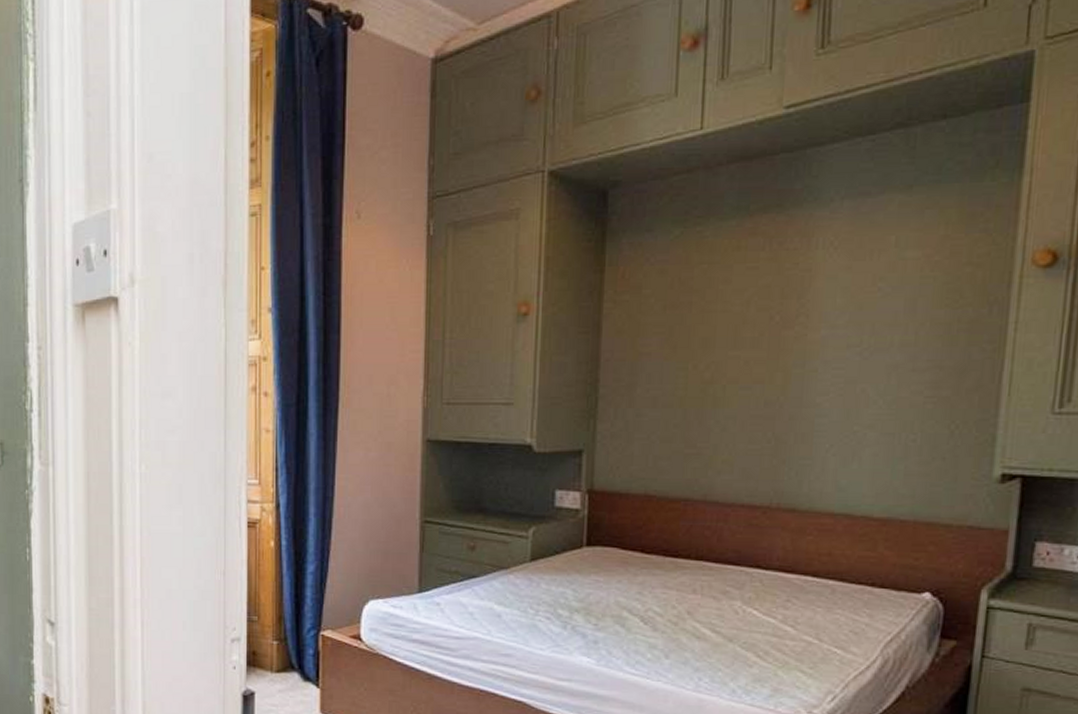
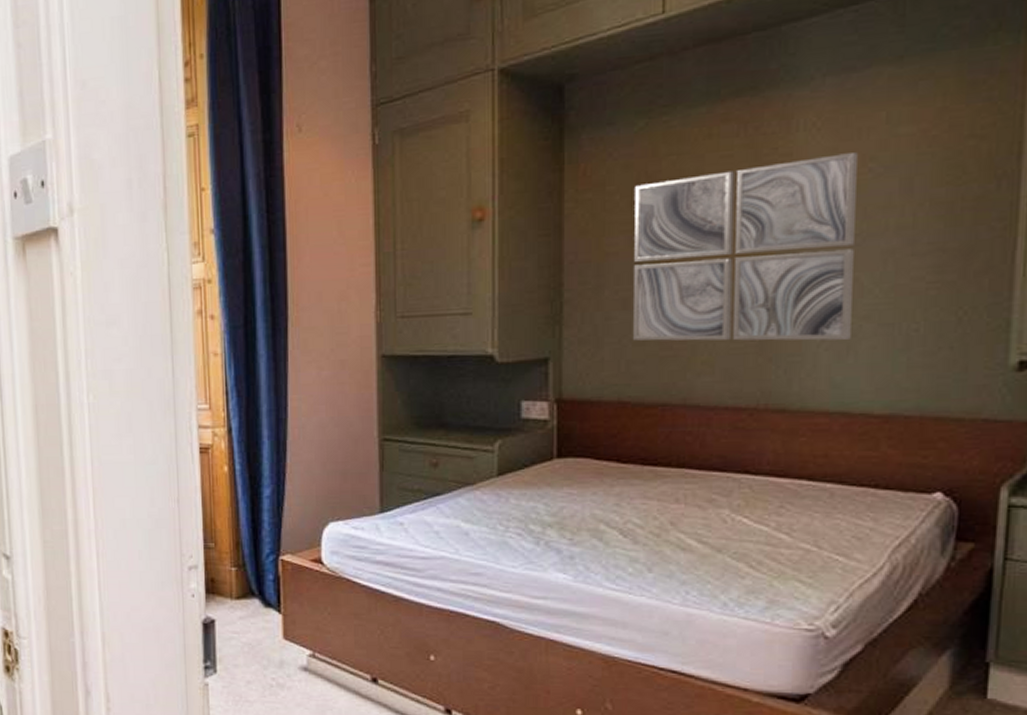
wall art: none [660,272,869,446] -> present [632,152,857,341]

